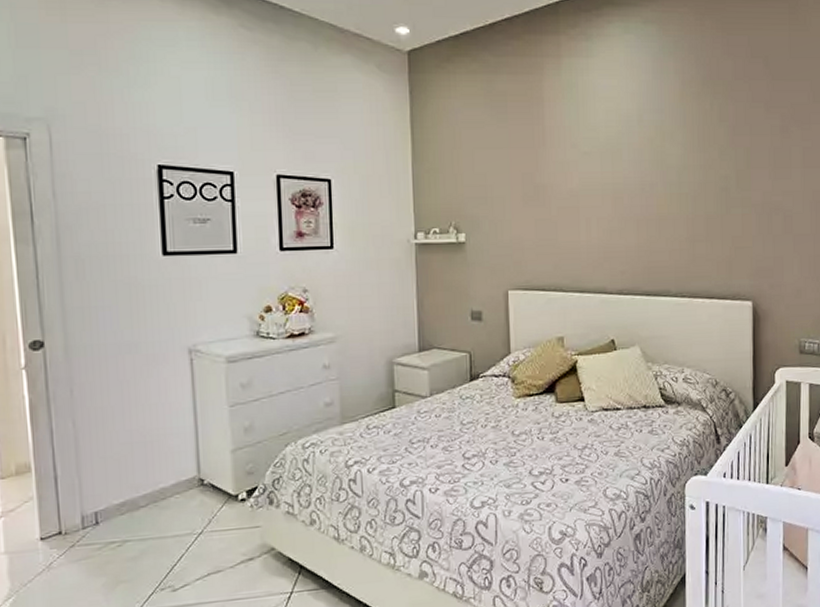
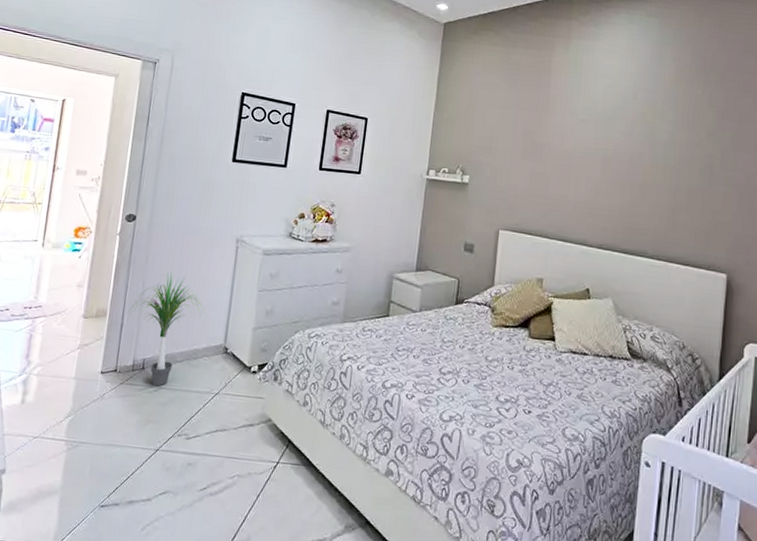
potted plant: none [58,401,165,541] -> present [126,270,205,387]

